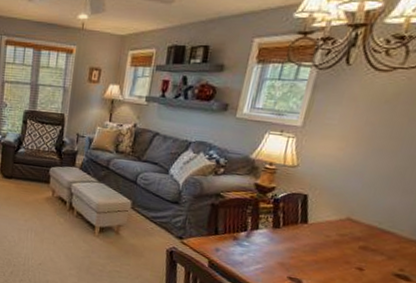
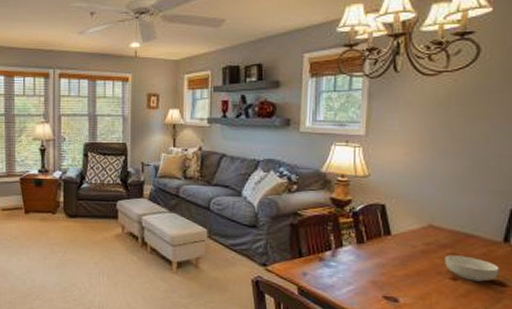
cereal bowl: none [354,247,408,275] -> present [445,255,500,282]

